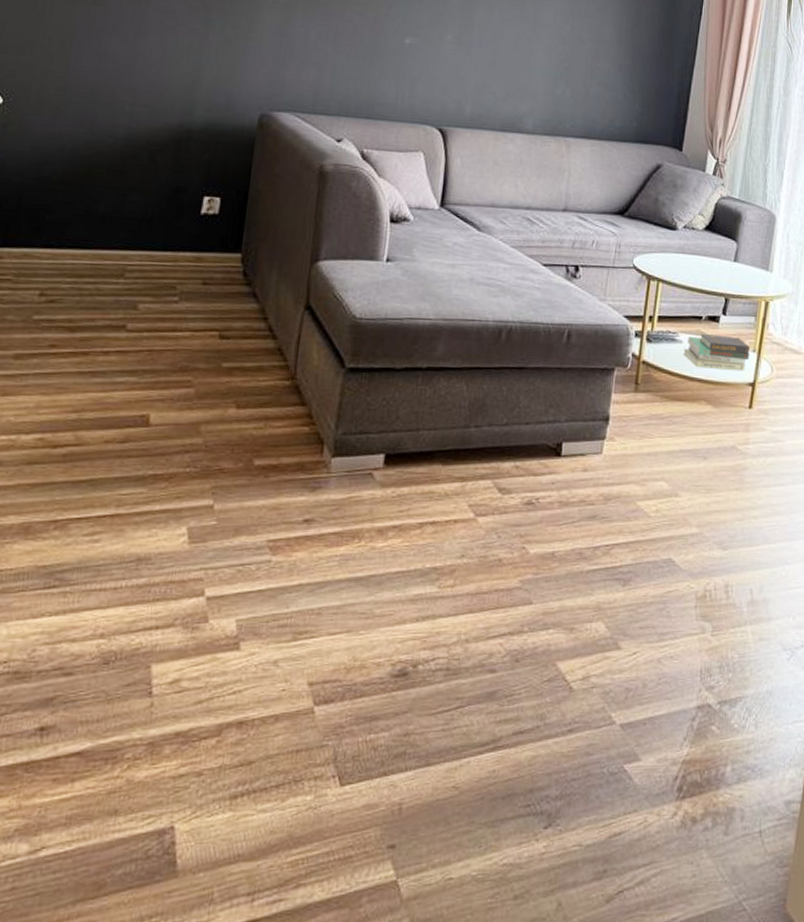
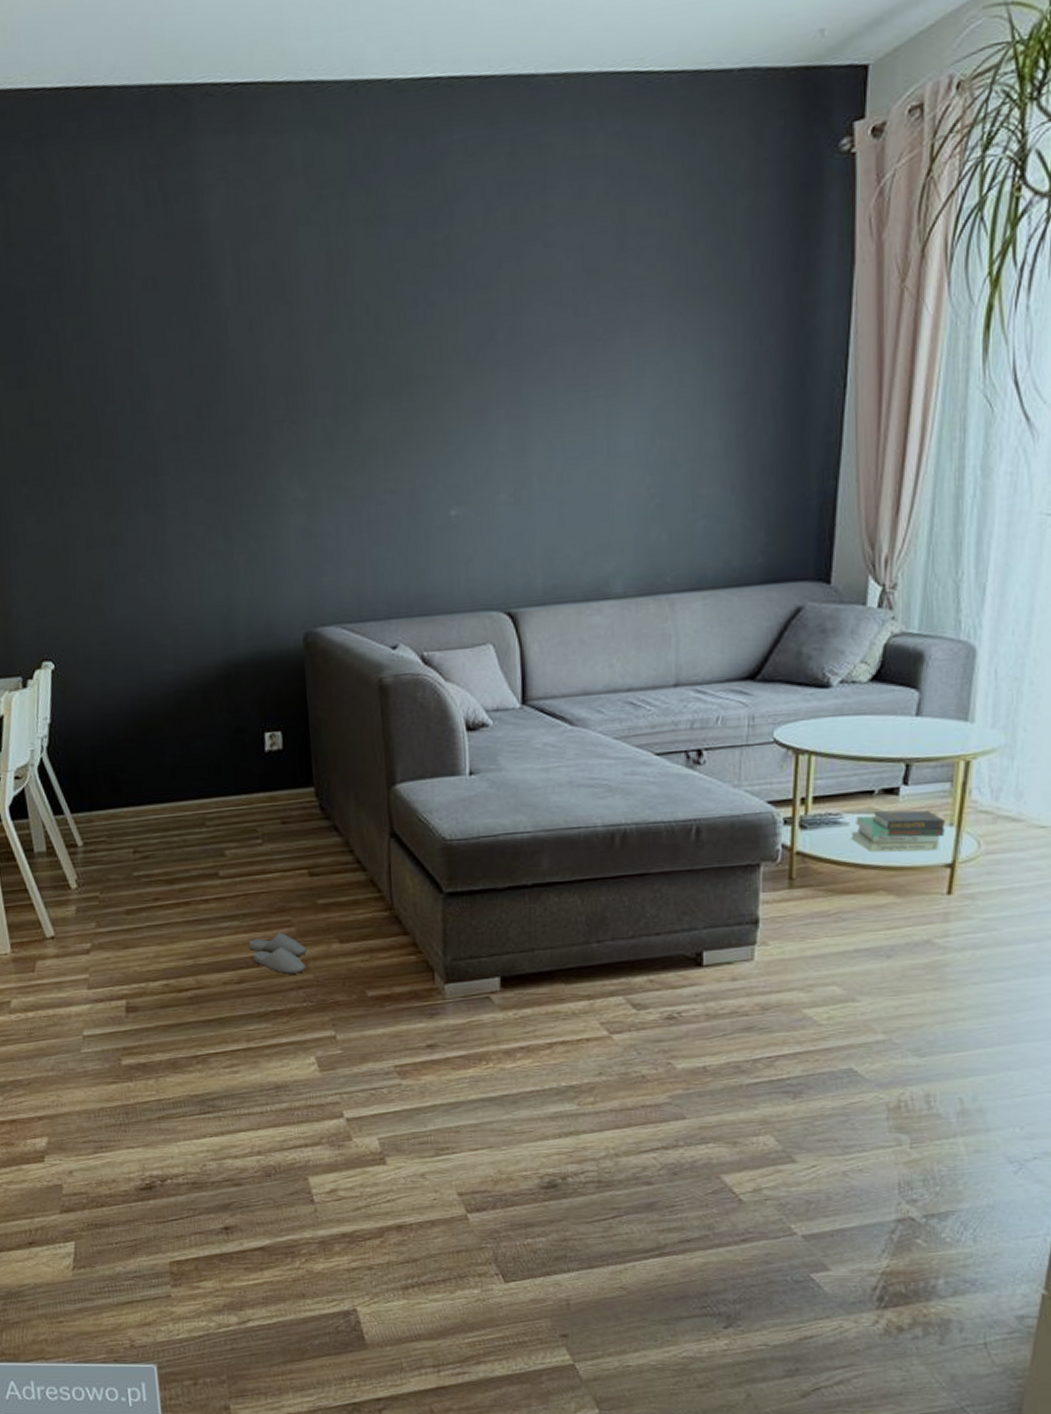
slippers: none [141,393,202,437] -> present [248,933,307,974]

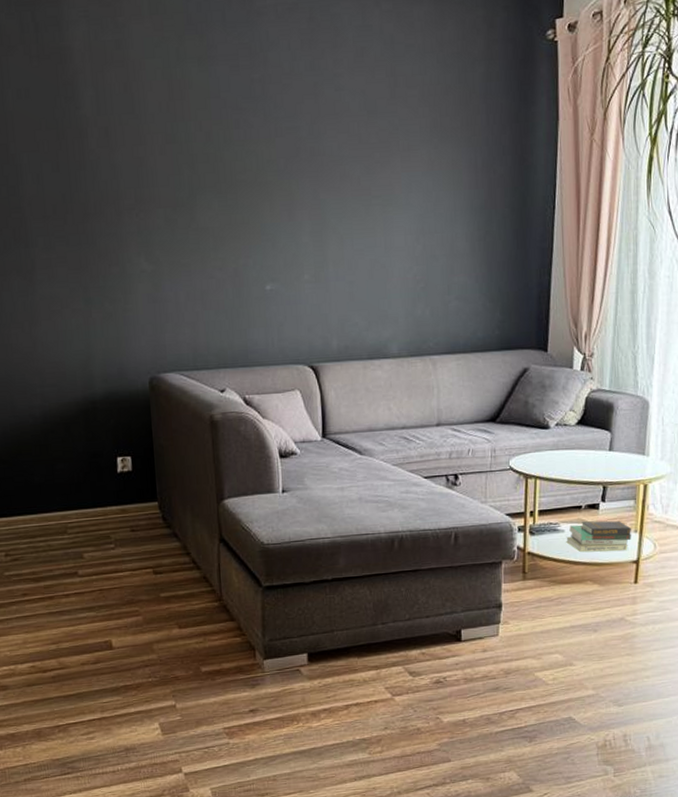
slippers: present [248,933,307,974] -> none [103,621,152,655]

